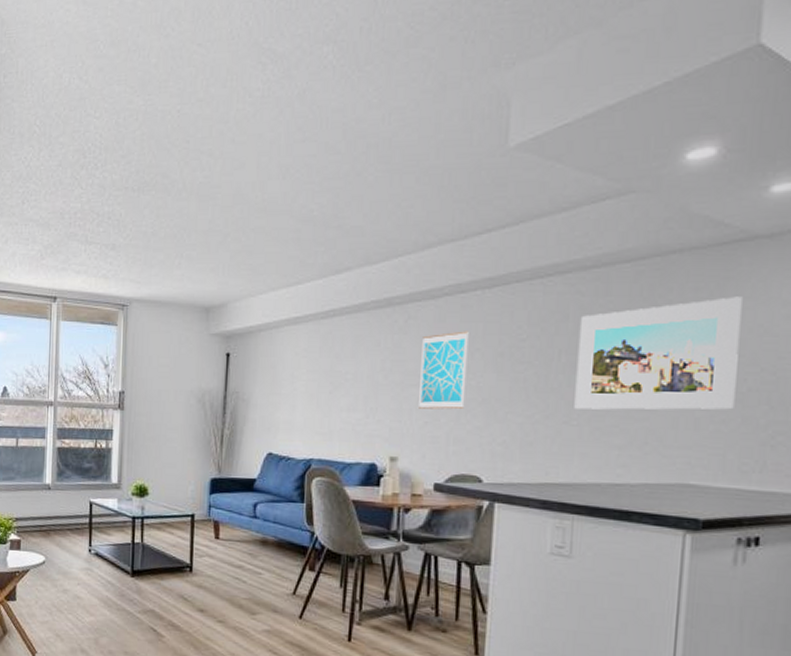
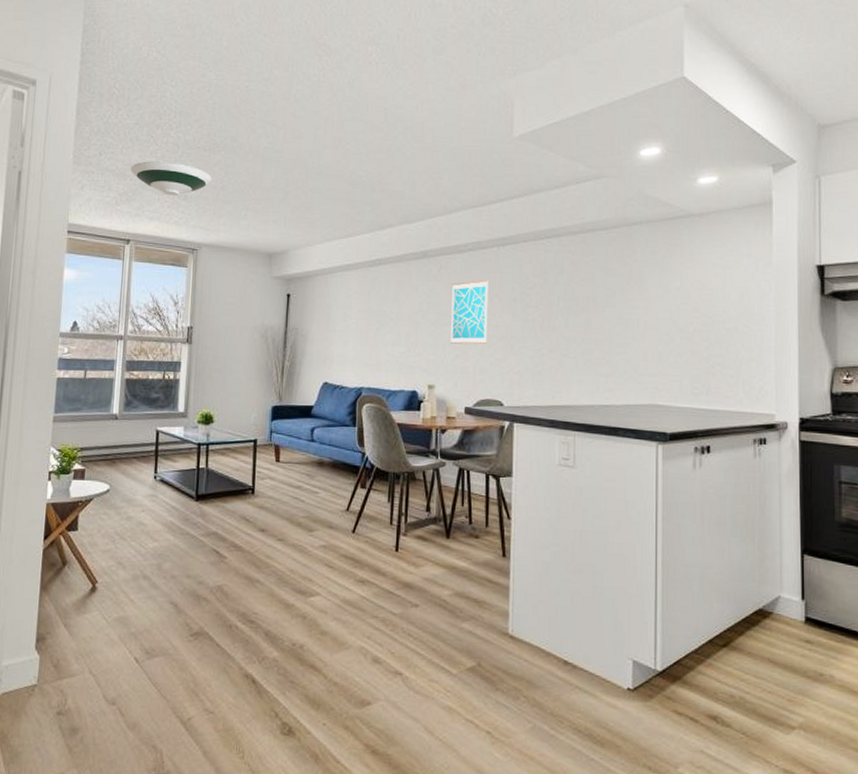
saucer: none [55,206,143,245] -> present [130,161,213,196]
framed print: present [574,296,742,410] -> none [571,259,685,346]

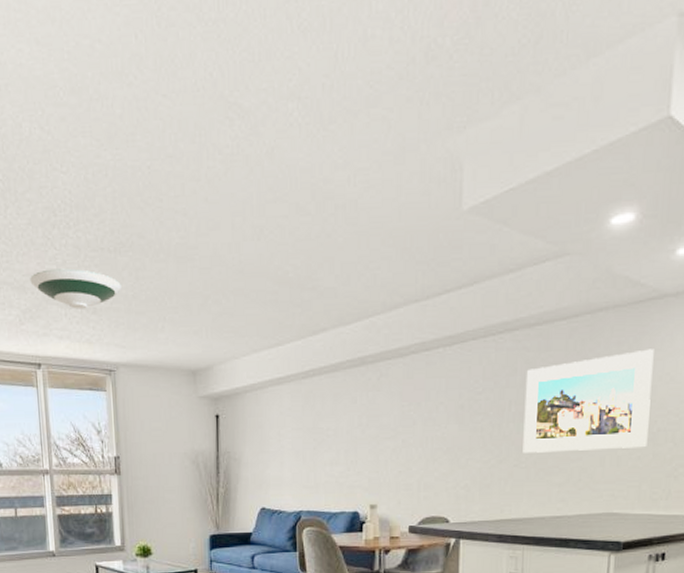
wall art: present [451,280,489,345] -> none [393,386,434,460]
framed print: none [571,259,685,346] -> present [523,349,654,453]

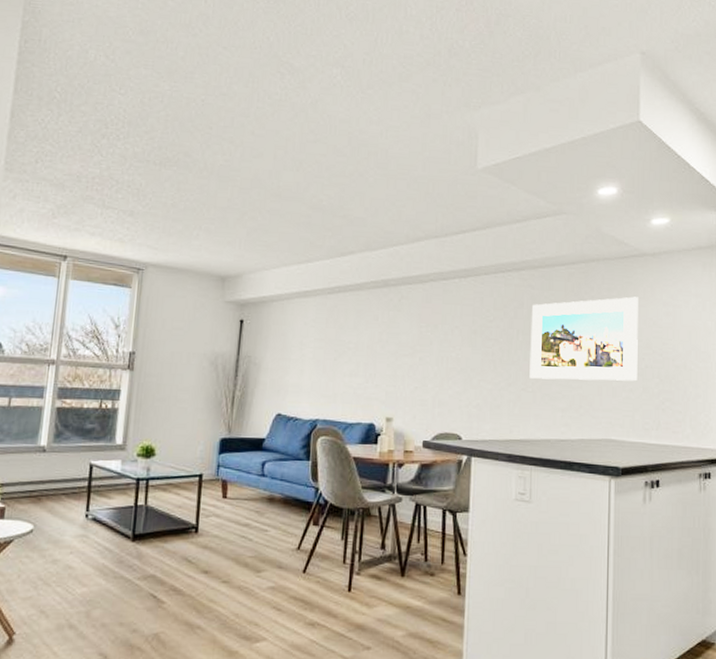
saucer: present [30,268,123,309] -> none [70,172,163,211]

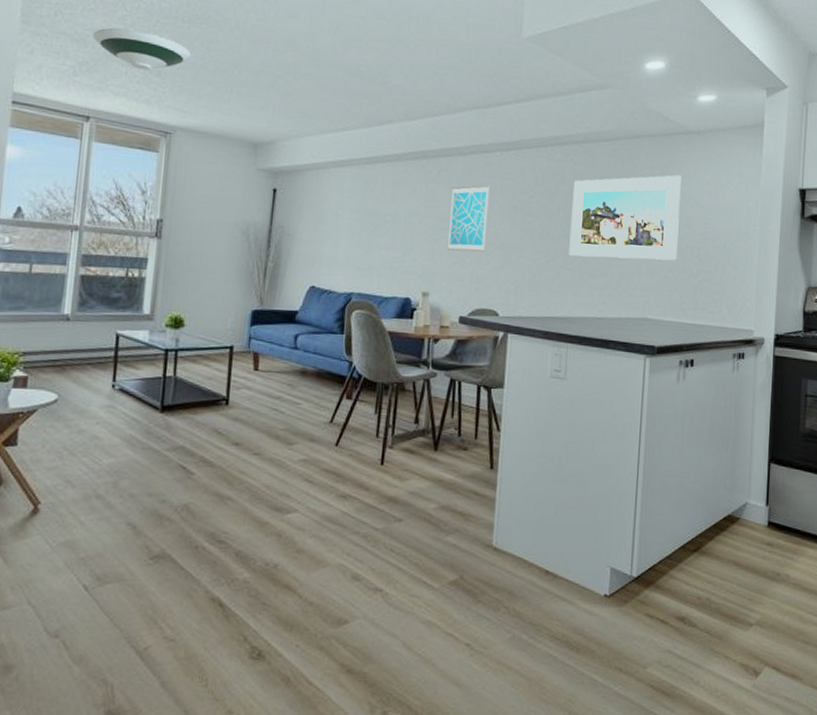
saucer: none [70,172,163,211] -> present [93,28,192,70]
wall art: none [410,311,450,377] -> present [448,185,490,252]

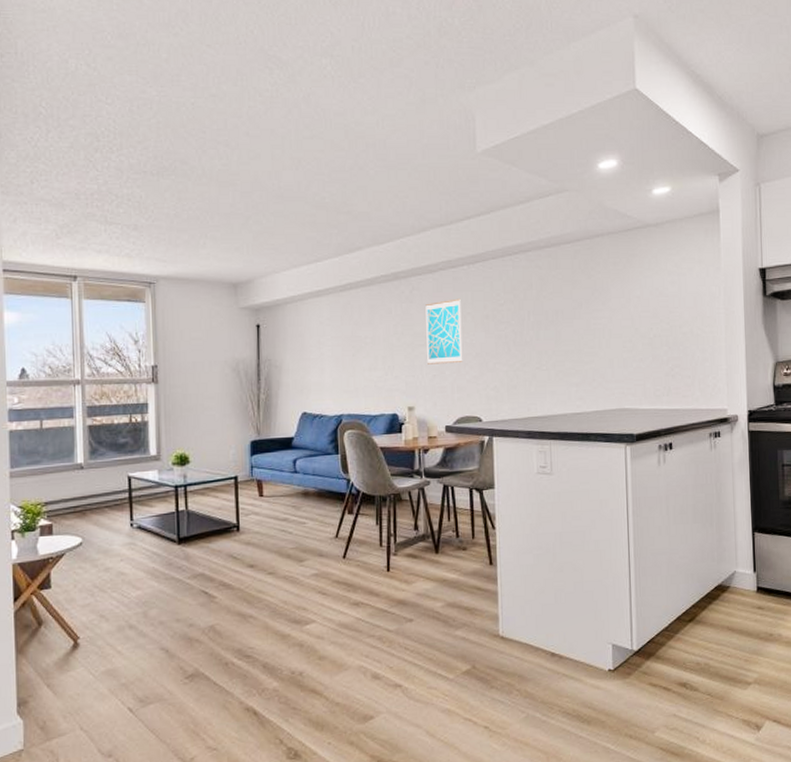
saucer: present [93,28,192,70] -> none [69,188,165,226]
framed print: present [569,175,681,261] -> none [540,268,647,357]

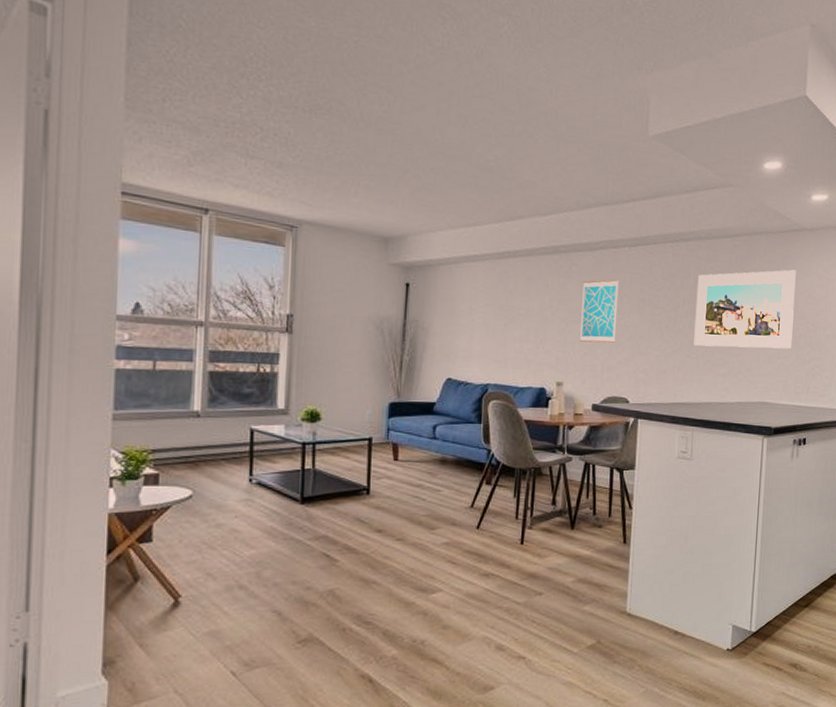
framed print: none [540,268,647,357] -> present [694,269,796,349]

